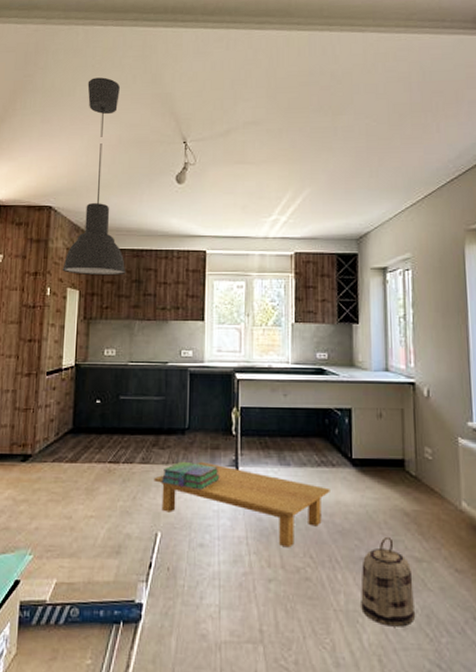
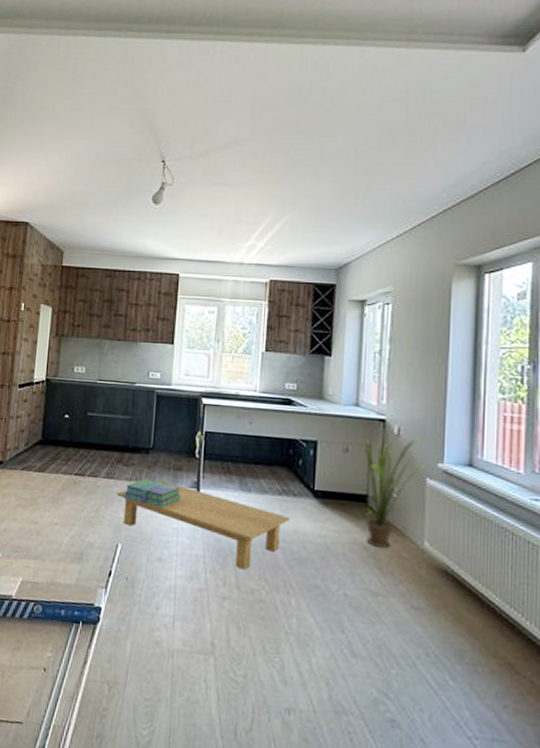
ceiling light: present [62,77,126,276] -> none [37,91,100,295]
basket: present [361,536,416,627] -> none [312,568,367,655]
house plant: none [396,398,456,513] -> present [364,436,426,548]

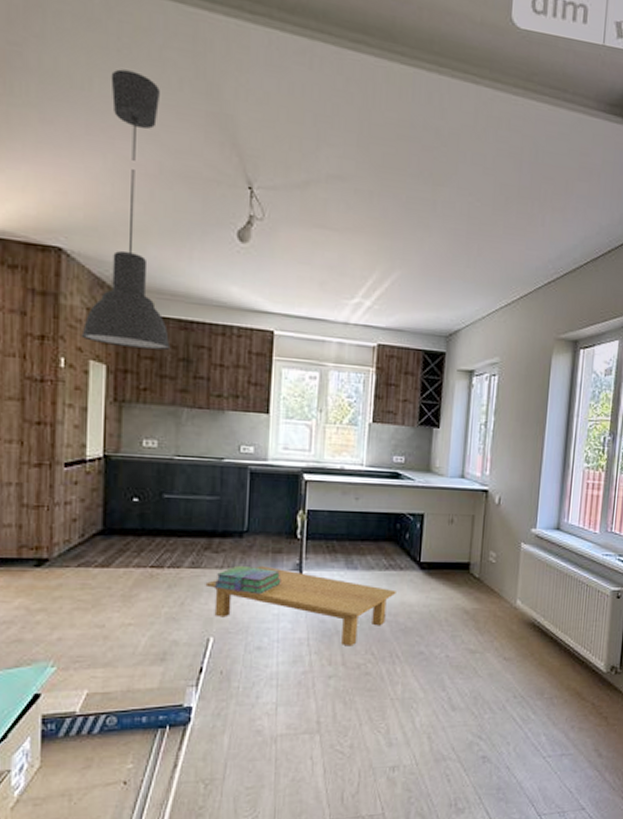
ceiling light: none [37,91,100,295] -> present [81,69,171,351]
house plant: present [364,436,426,548] -> none [466,506,521,611]

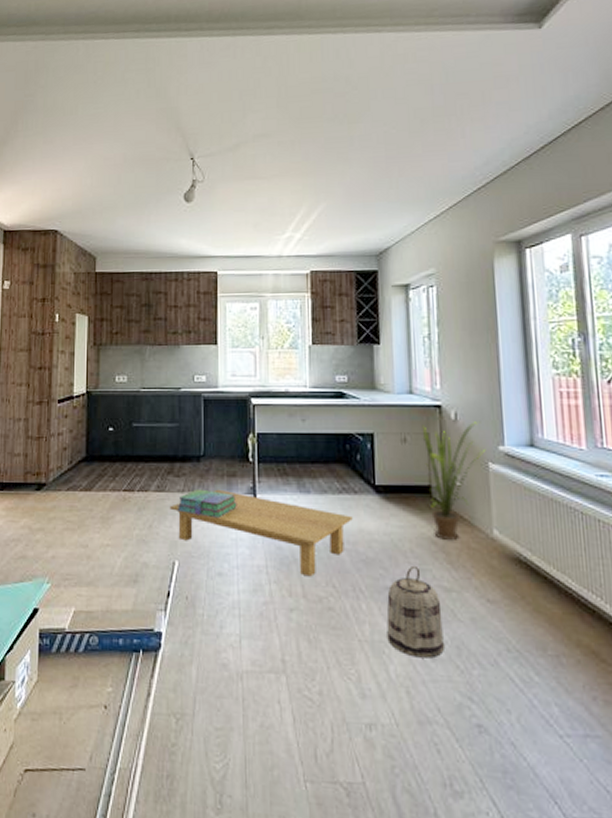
ceiling light: present [81,69,171,351] -> none [70,93,136,301]
basket: none [416,632,466,709] -> present [386,565,446,659]
house plant: none [466,506,521,611] -> present [421,422,486,541]

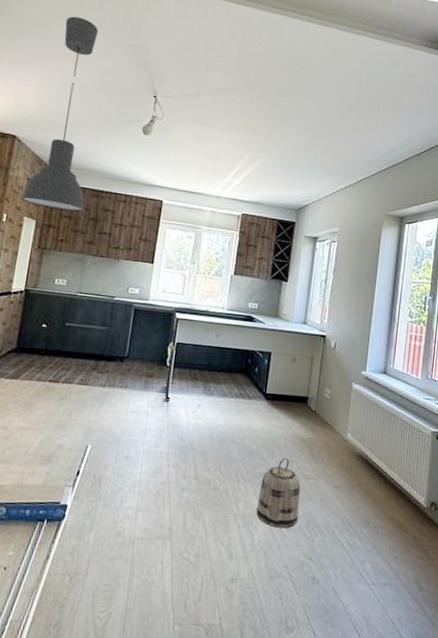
ceiling light: none [70,93,136,301] -> present [21,16,98,212]
coffee table: present [169,489,353,577] -> none [89,386,244,463]
stack of books: present [177,489,237,519] -> none [96,384,151,411]
house plant: present [421,422,486,541] -> none [304,349,353,440]

